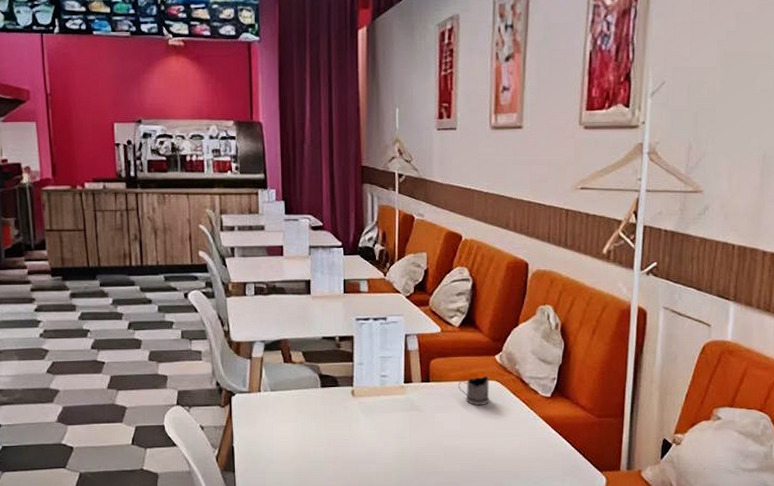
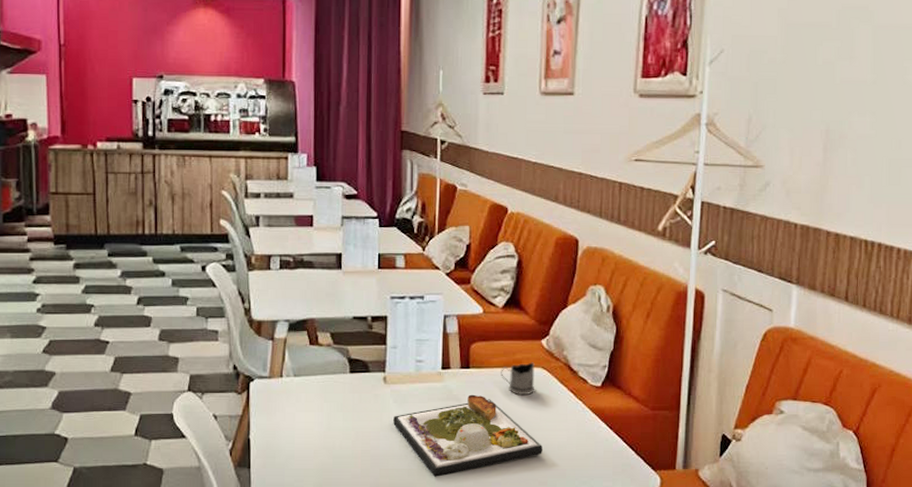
dinner plate: none [361,405,497,479] -> present [393,394,542,477]

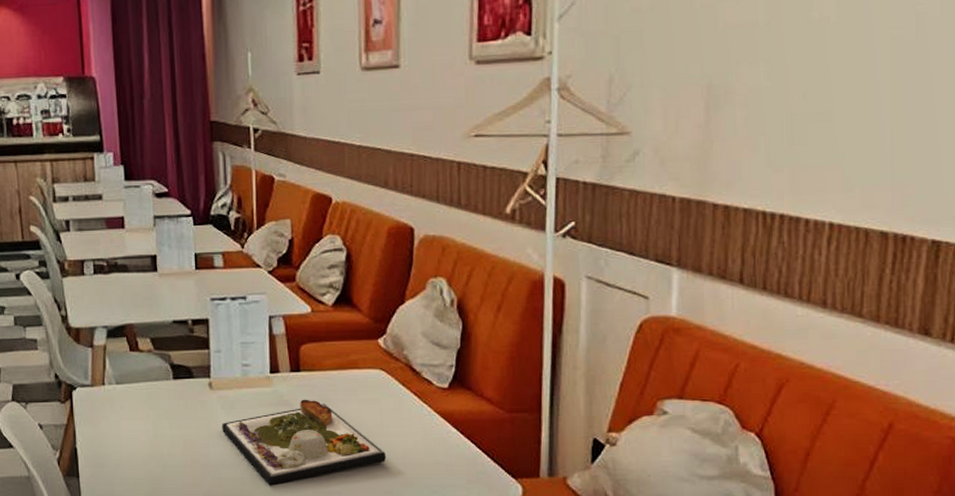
tea glass holder: present [501,362,535,395] -> none [334,363,374,398]

